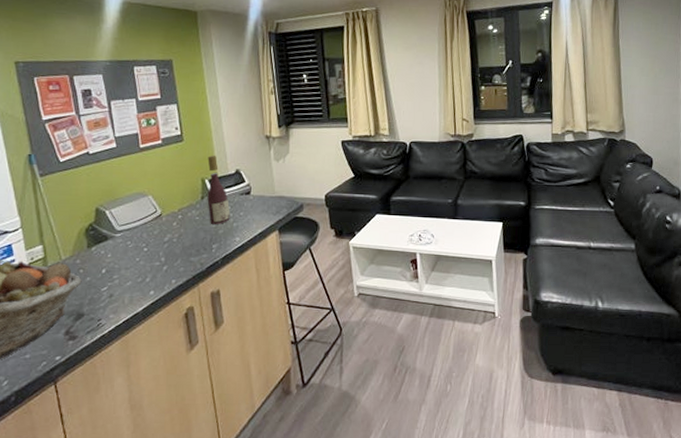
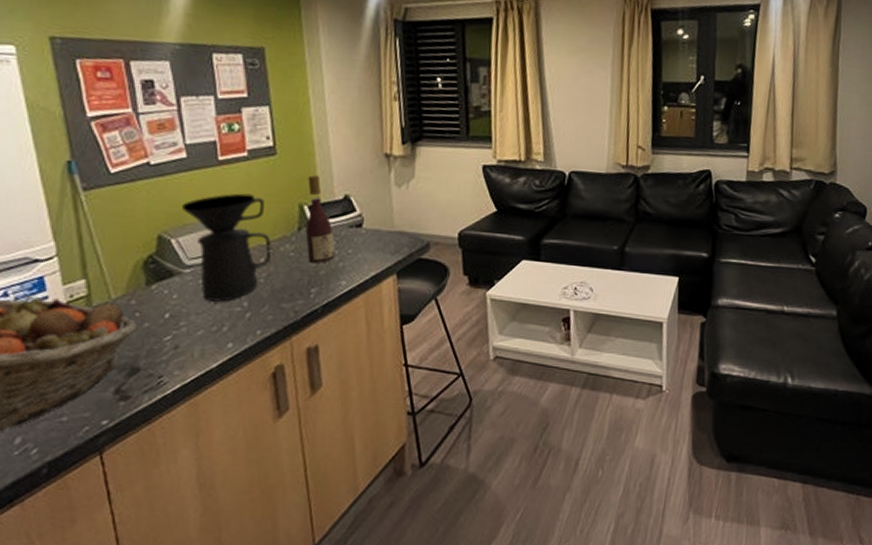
coffee maker: none [114,172,181,258] -> present [182,193,271,302]

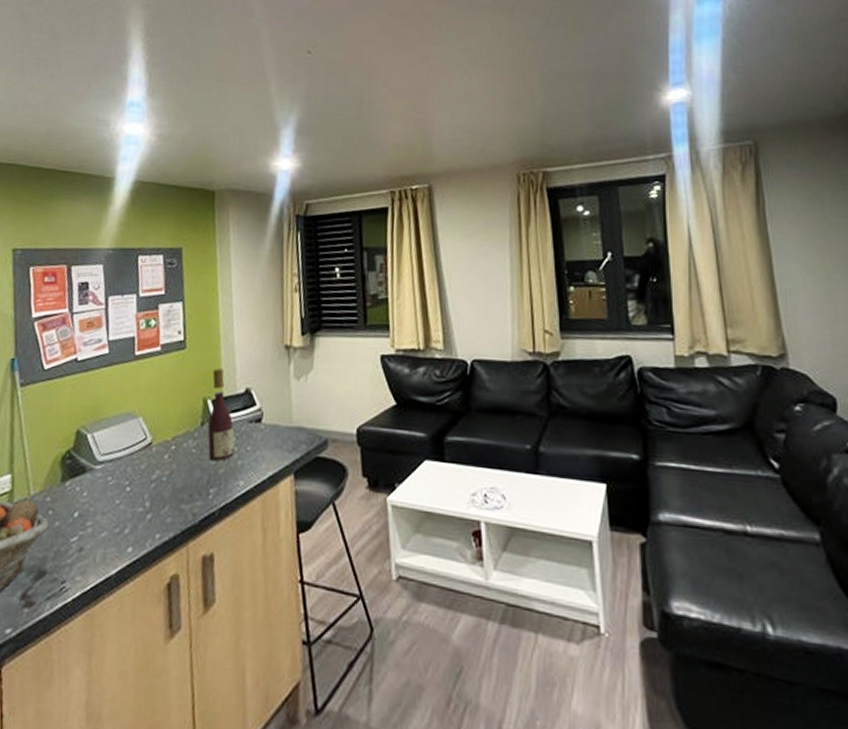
coffee maker: present [182,193,271,302] -> none [100,387,176,501]

